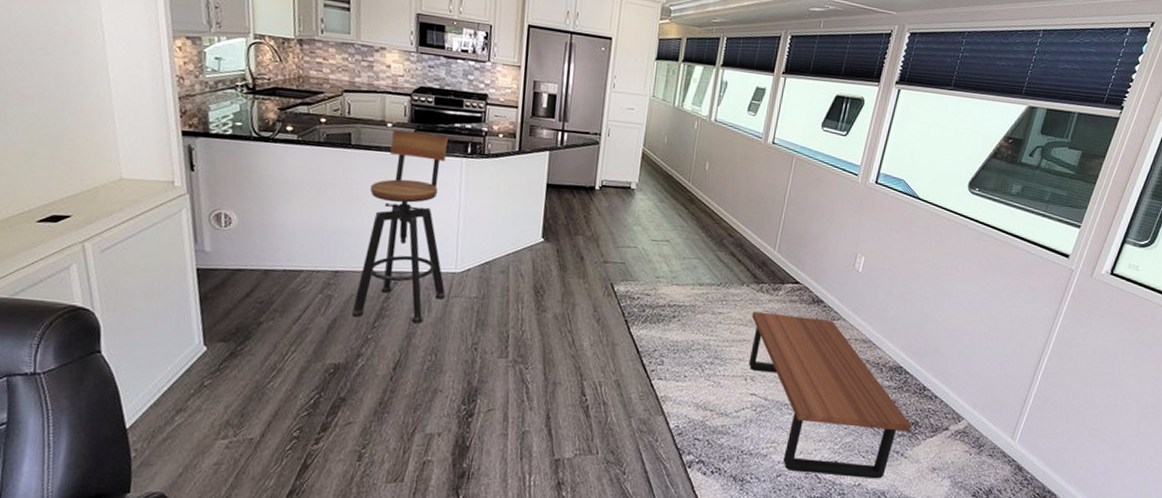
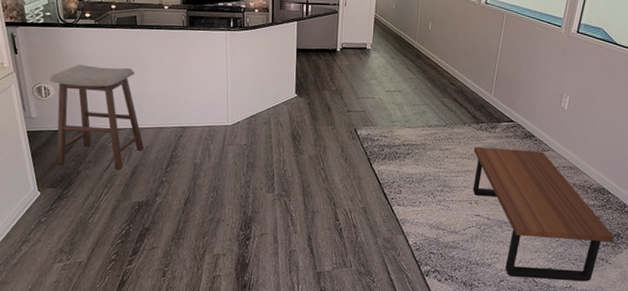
bar stool: none [231,187,348,323] -> present [50,64,145,170]
bar stool: present [352,130,448,324] -> none [149,11,221,168]

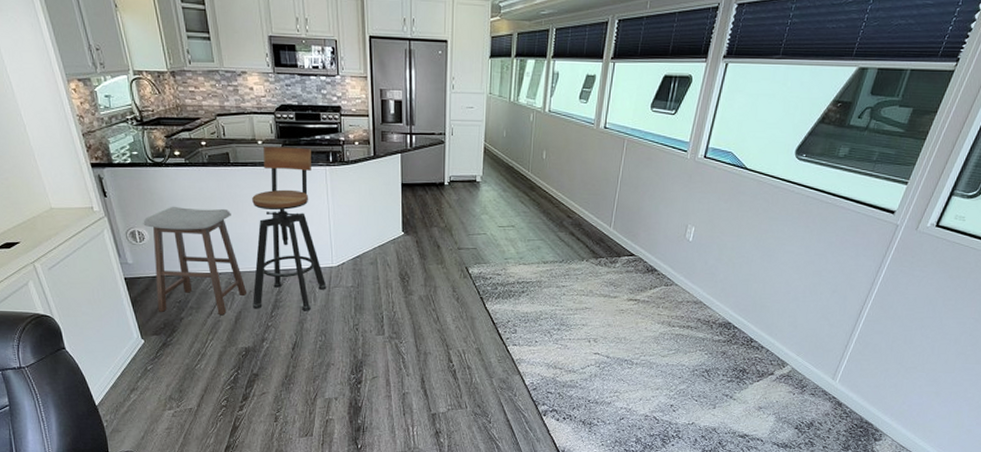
bar stool: none [149,11,221,168] -> present [252,146,327,311]
coffee table: present [472,146,615,282] -> none [591,282,740,418]

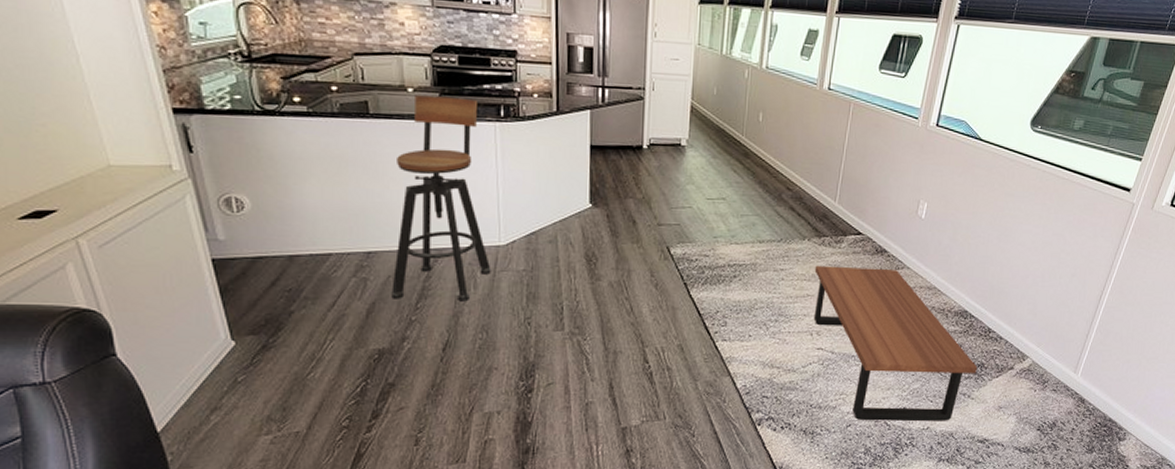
bar stool: present [143,206,247,316] -> none [243,166,385,308]
coffee table: none [591,282,740,418] -> present [813,265,978,422]

